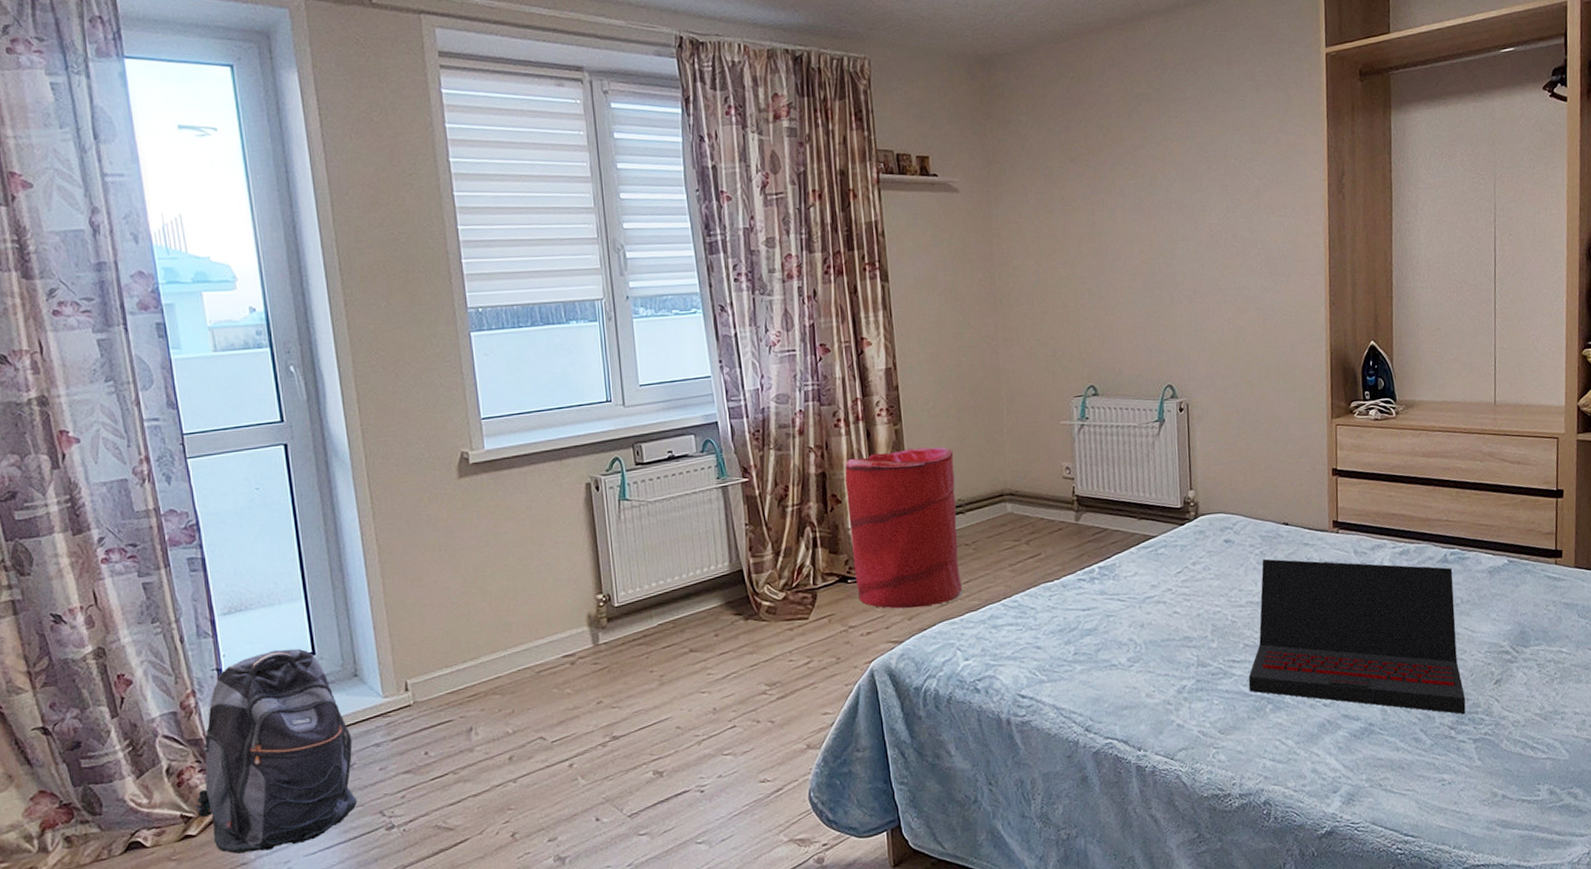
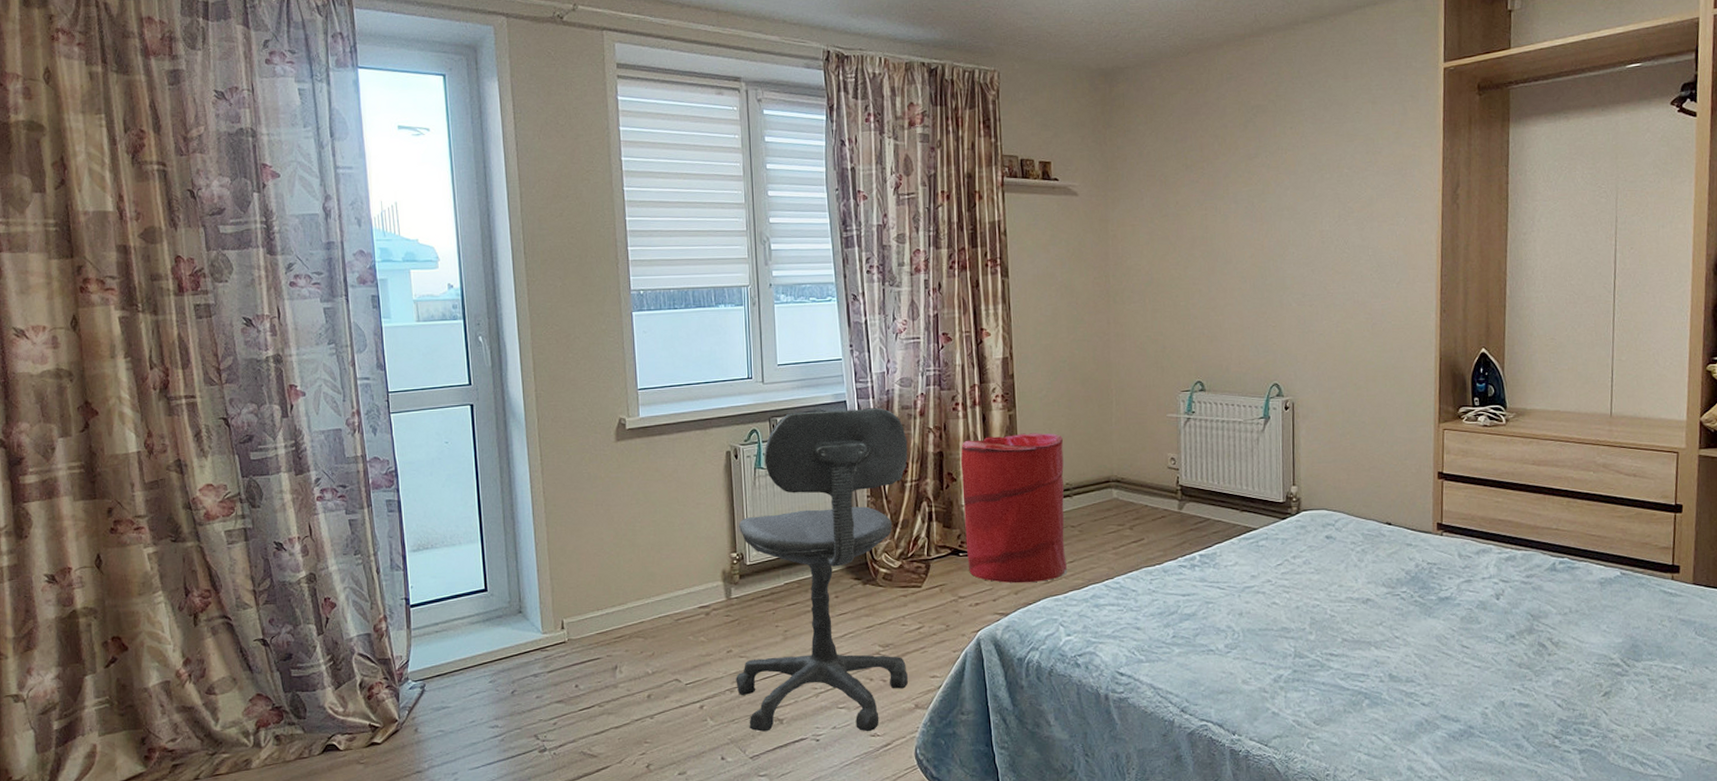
backpack: present [195,648,357,854] -> none [381,585,516,762]
office chair: none [603,427,798,787] -> present [736,408,908,732]
laptop: present [1248,558,1466,715] -> none [1345,556,1572,724]

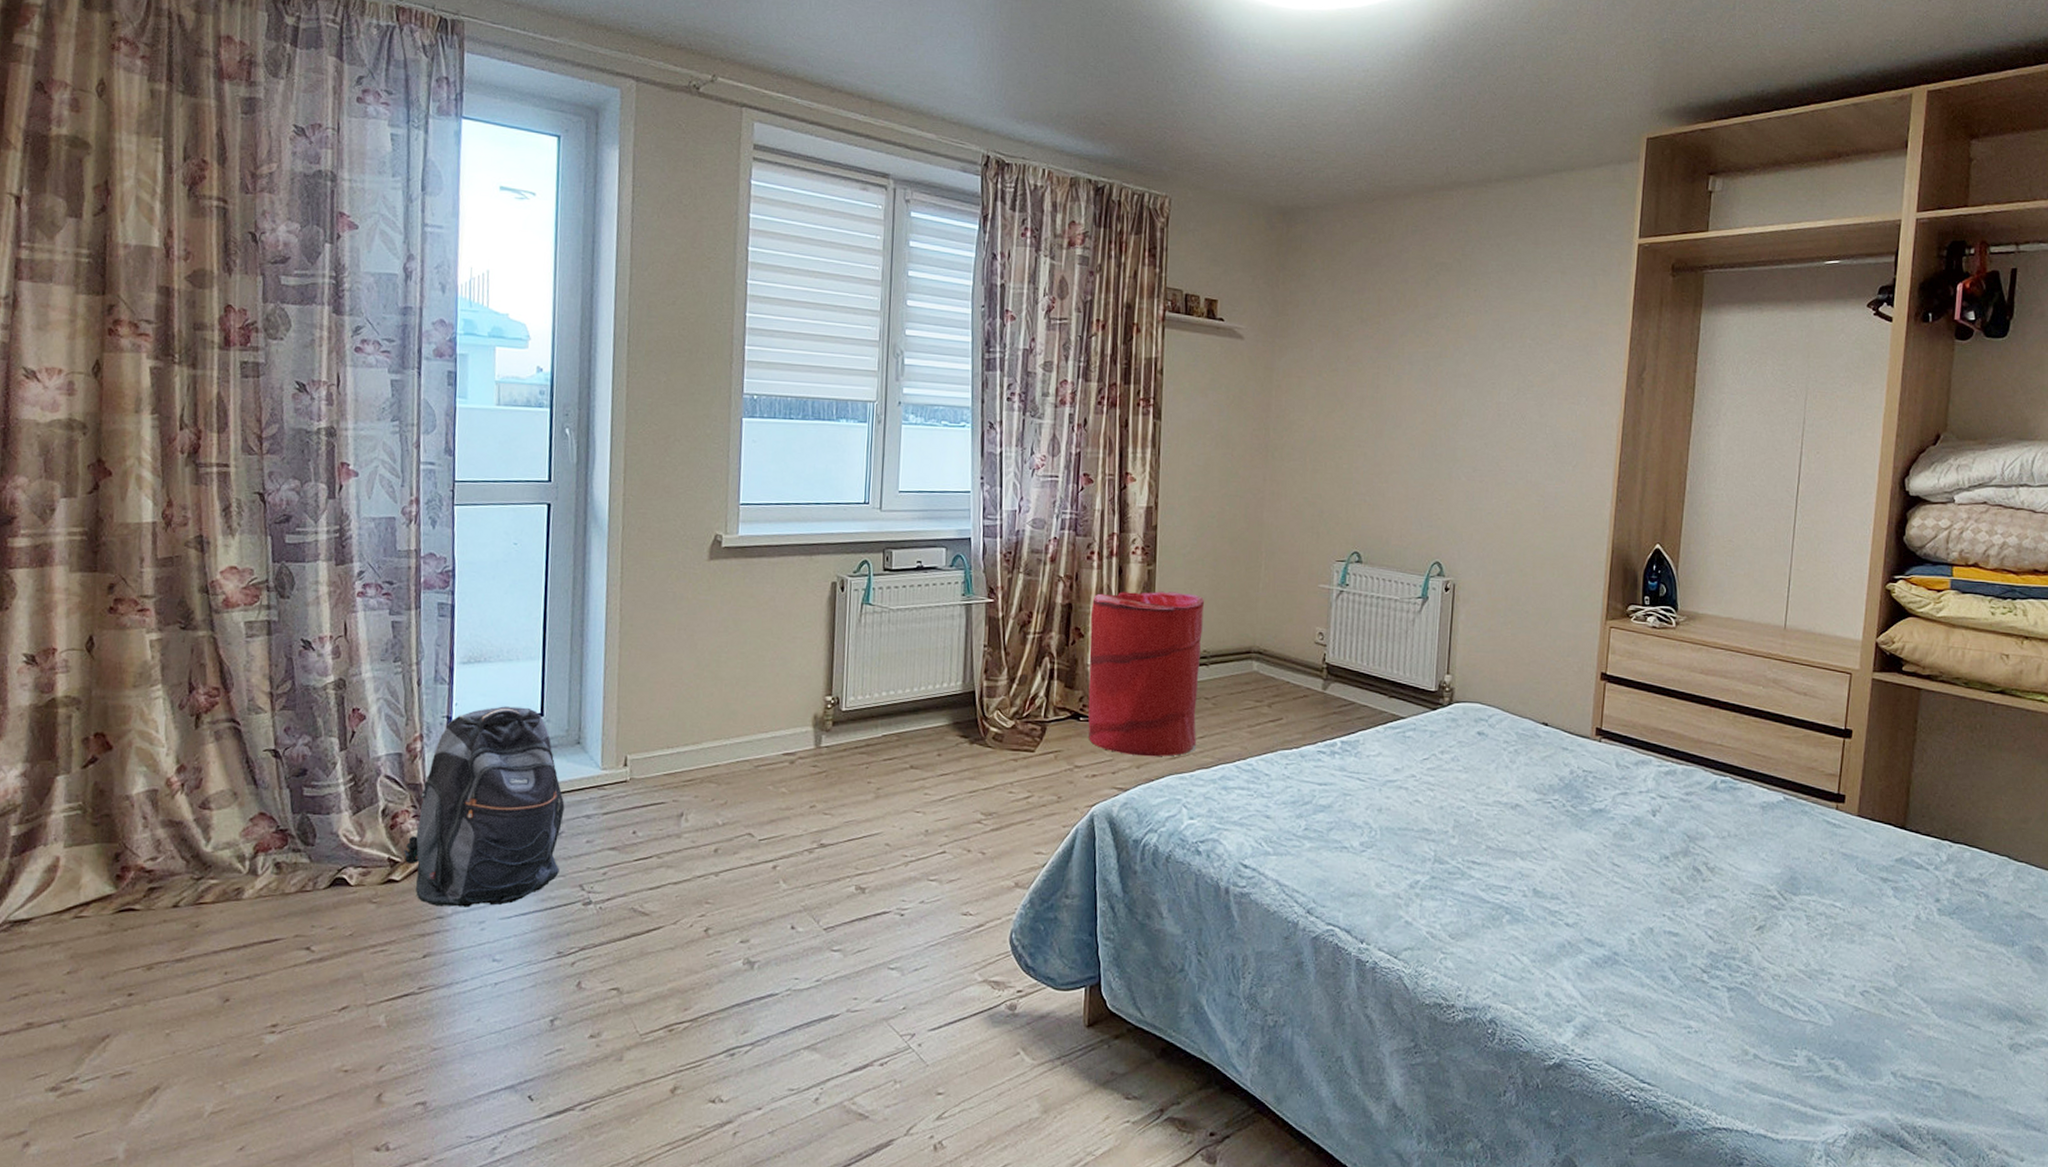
backpack: none [381,585,516,762] -> present [403,706,565,907]
office chair: present [736,408,908,732] -> none [816,546,1034,910]

